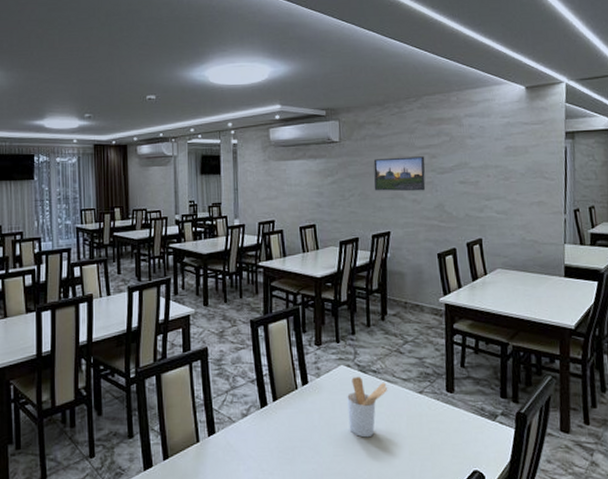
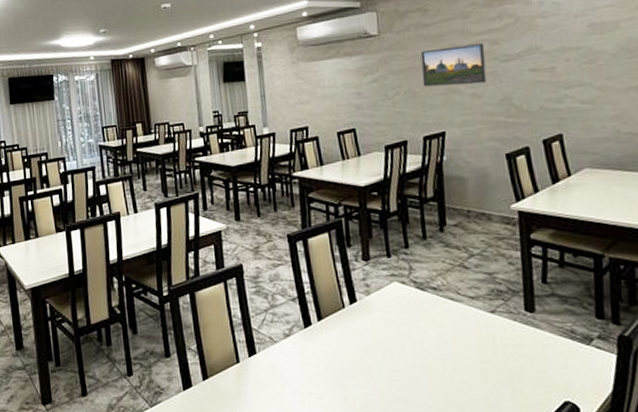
utensil holder: present [347,376,388,438] -> none [403,293,452,362]

